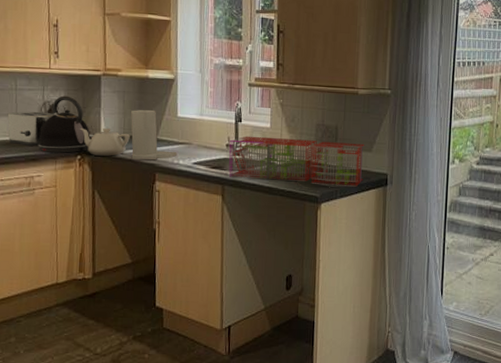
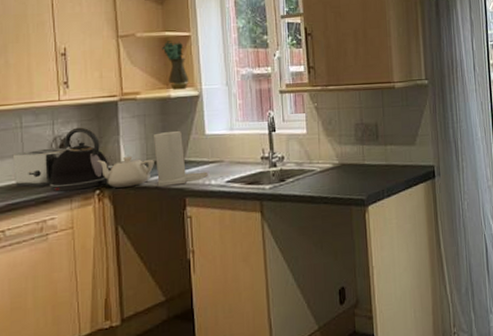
vase: none [144,22,167,72] -> present [162,40,190,90]
dish rack: present [228,136,365,187] -> none [264,138,410,191]

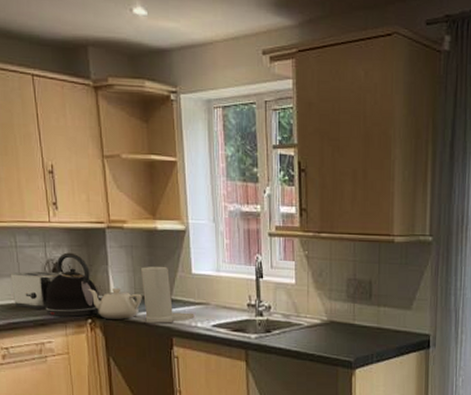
vase: present [162,40,190,90] -> none [148,164,176,222]

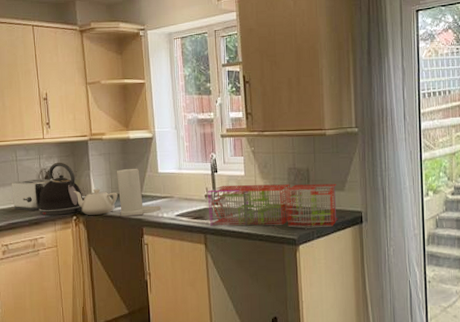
dish rack: none [250,294,404,351] -> present [207,183,339,228]

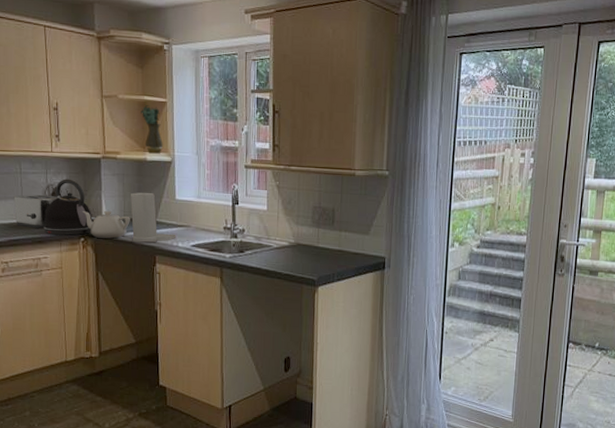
vase: none [122,87,145,132] -> present [141,104,164,154]
dish rack: present [207,183,339,228] -> none [226,218,363,270]

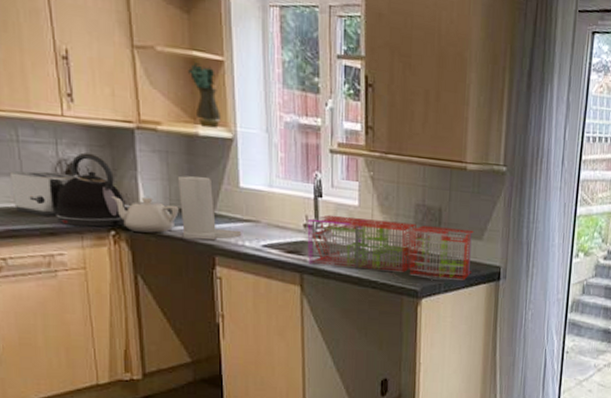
dish rack: none [226,218,363,270] -> present [307,214,475,281]

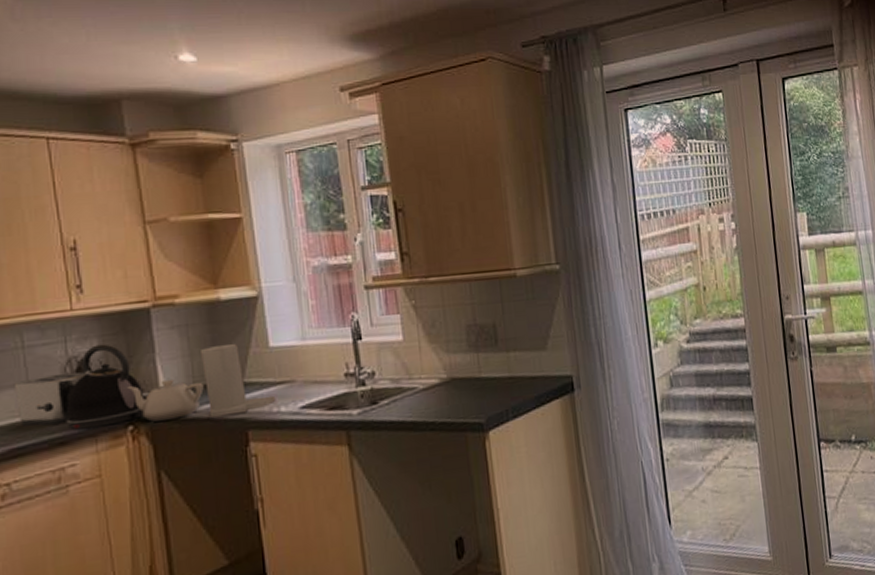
vase: present [188,61,222,128] -> none [205,224,244,290]
dish rack: present [307,214,475,281] -> none [348,341,541,418]

